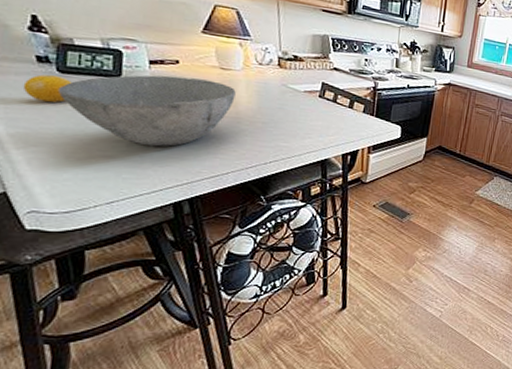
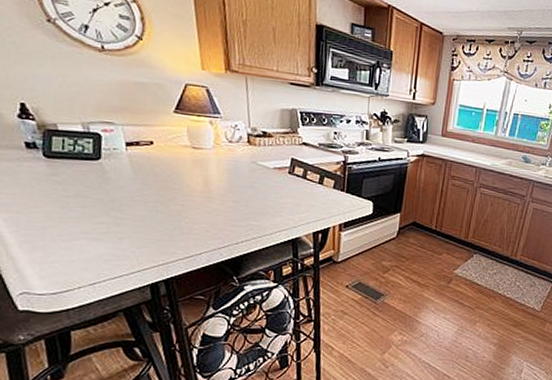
fruit: present [22,74,72,103] -> none [14,160,57,187]
bowl: present [57,75,236,147] -> none [44,157,207,228]

